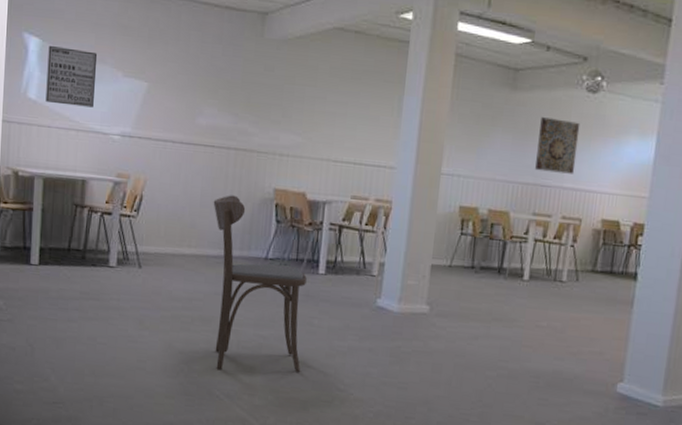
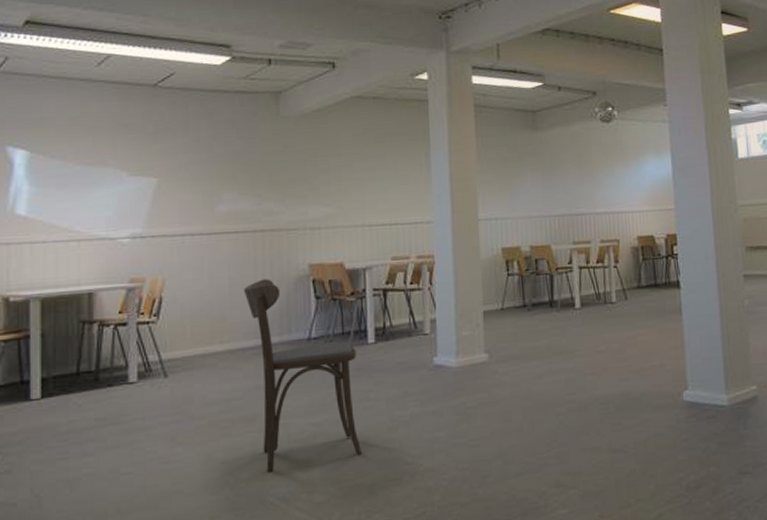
wall art: present [45,46,98,108] -> none [38,155,97,216]
wall art: present [535,117,580,174] -> none [564,150,604,202]

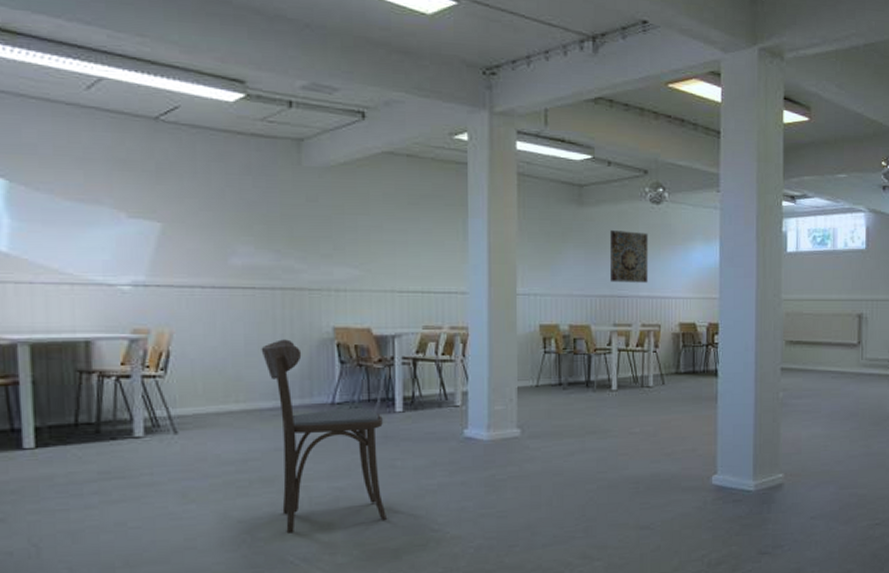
wall art: none [564,150,604,202] -> present [610,230,649,283]

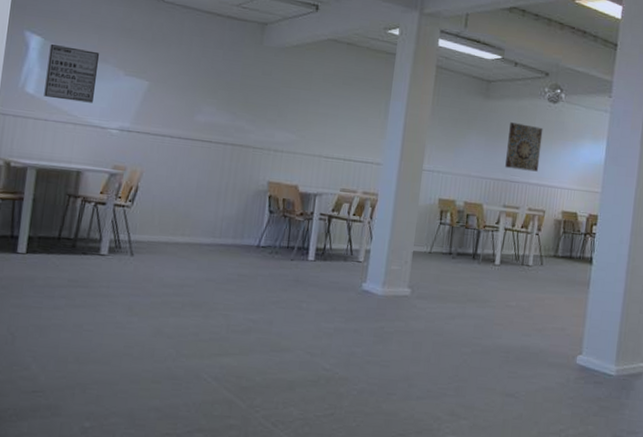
wall art: none [19,187,91,256] -> present [44,44,100,103]
dining chair: present [261,339,388,534] -> none [204,187,297,354]

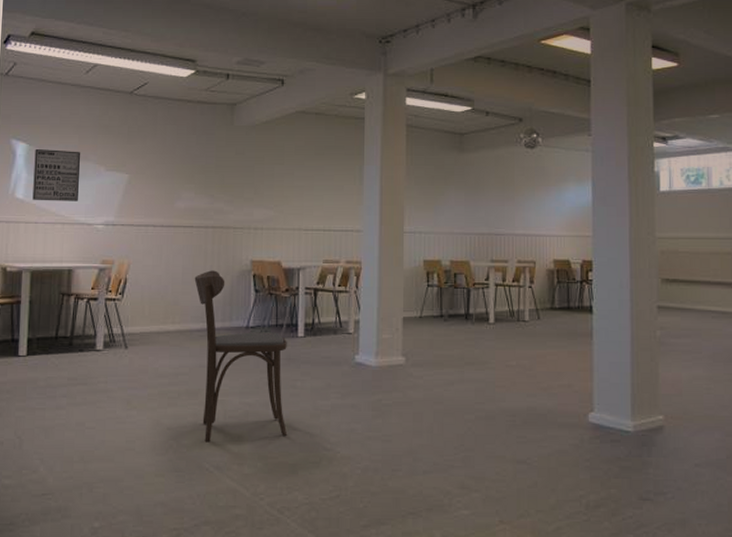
dining chair: none [204,187,297,354] -> present [194,270,288,443]
wall art: present [505,122,543,172] -> none [488,174,524,222]

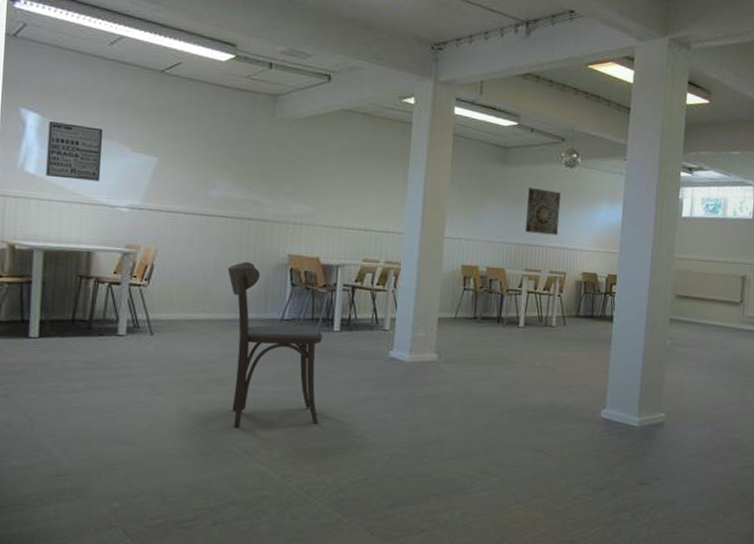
wall art: none [488,174,524,222] -> present [525,188,561,235]

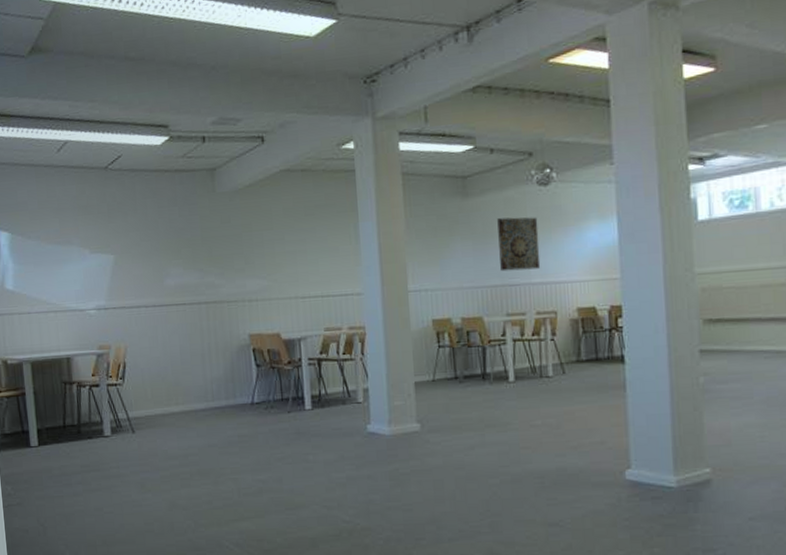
wall art: present [46,122,103,181] -> none [18,235,67,290]
dining chair: present [227,262,322,428] -> none [193,347,305,521]

